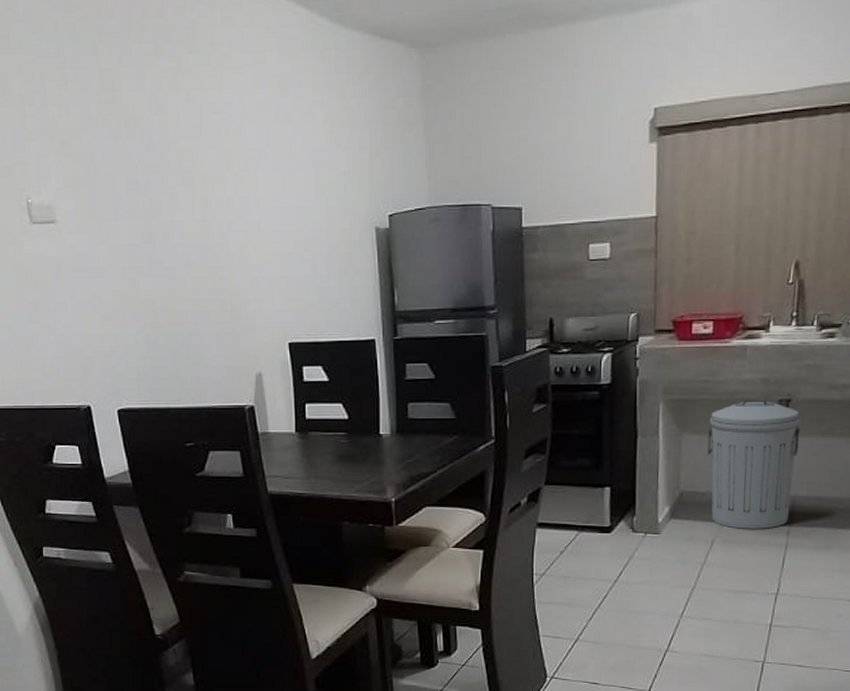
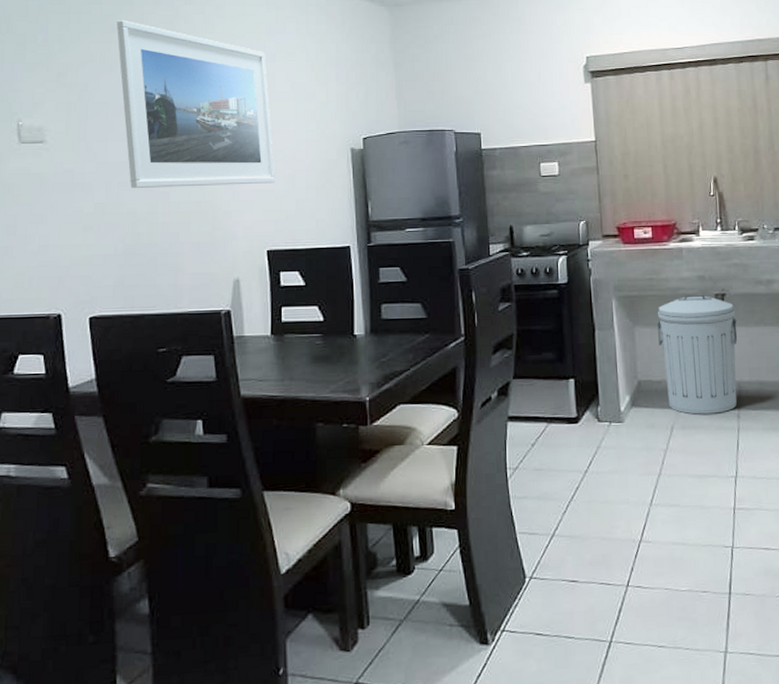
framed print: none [115,74,295,273] -> present [116,19,276,188]

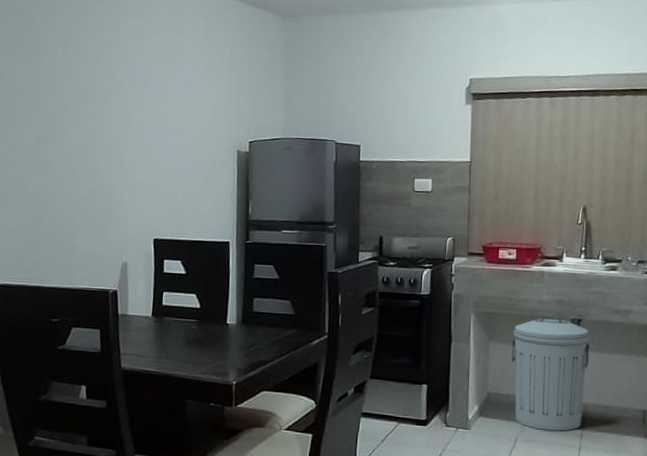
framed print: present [116,19,276,188] -> none [32,13,166,177]

